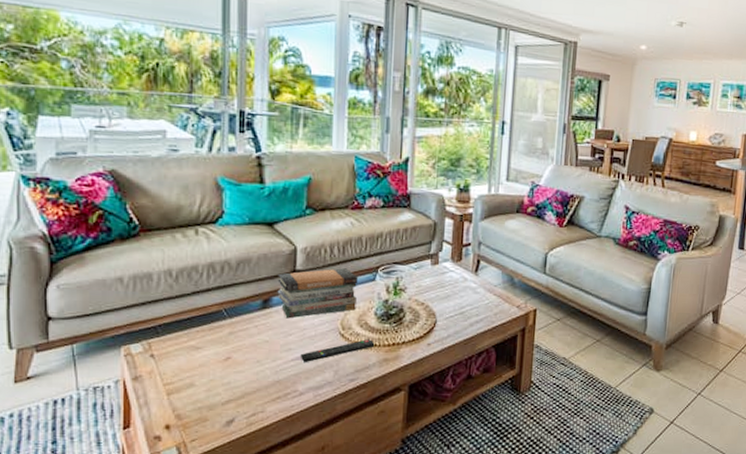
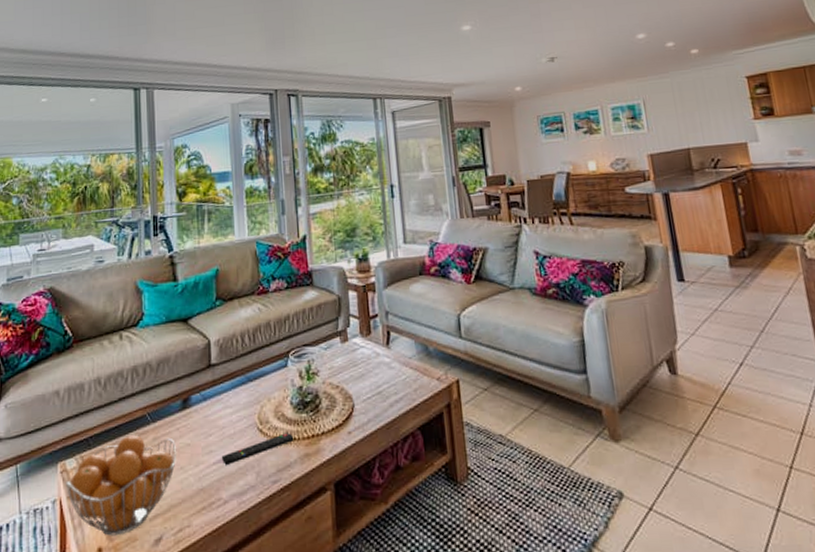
fruit basket: none [130,328,254,416] -> present [65,435,177,536]
book stack: present [277,268,359,319] -> none [195,357,271,418]

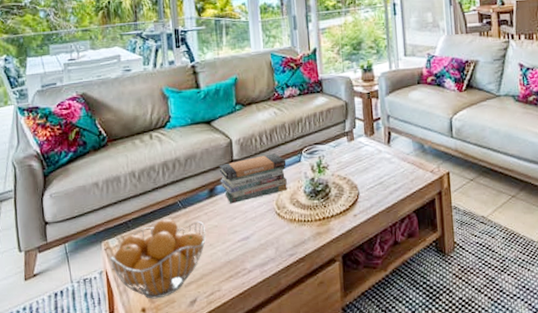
book stack: none [195,357,271,418] -> present [219,153,287,204]
remote control: present [222,433,294,465] -> none [246,216,308,242]

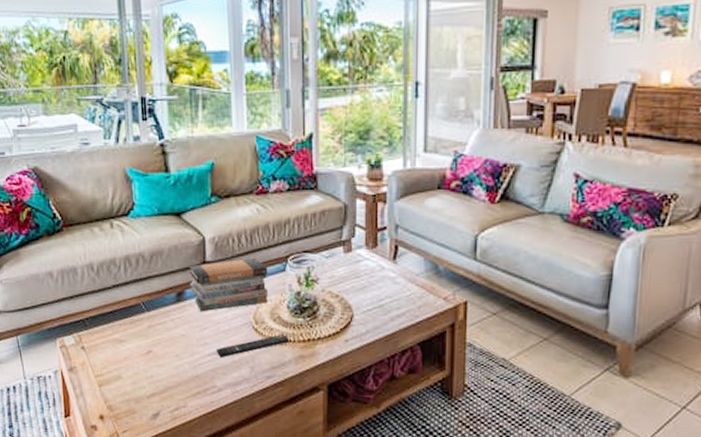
fruit basket: present [109,219,206,299] -> none [65,321,172,407]
remote control: none [246,216,308,242] -> present [217,334,290,357]

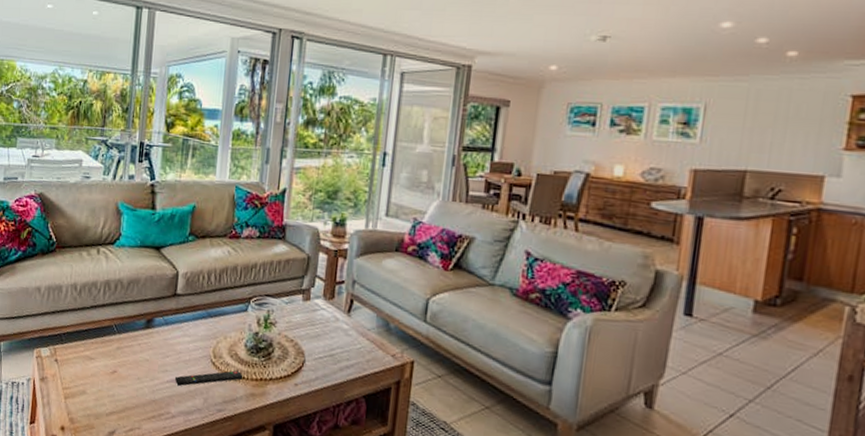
book stack: present [189,258,268,312] -> none [159,295,232,341]

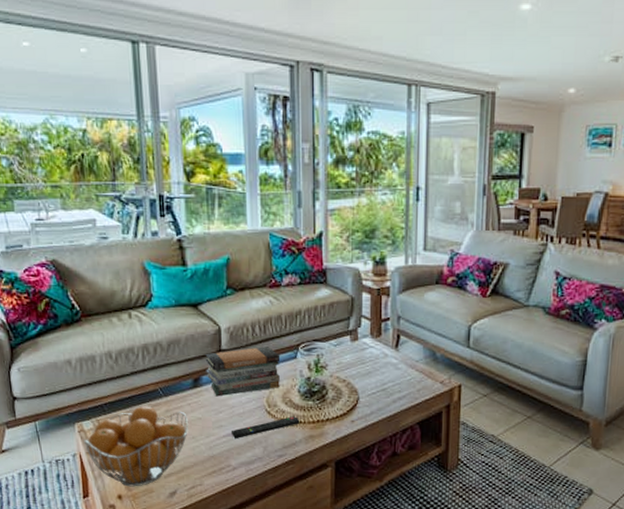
fruit basket: none [39,340,137,421] -> present [83,406,189,487]
book stack: none [159,295,232,341] -> present [205,346,281,397]

